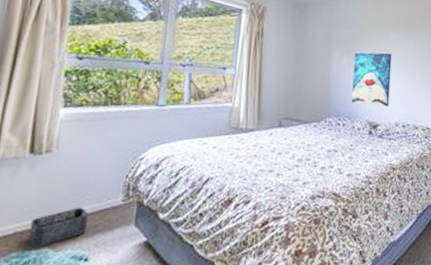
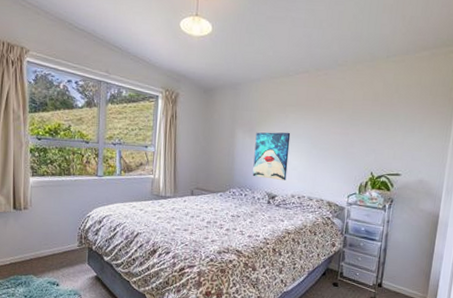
storage bin: present [28,206,88,248] -> none [19,248,56,274]

